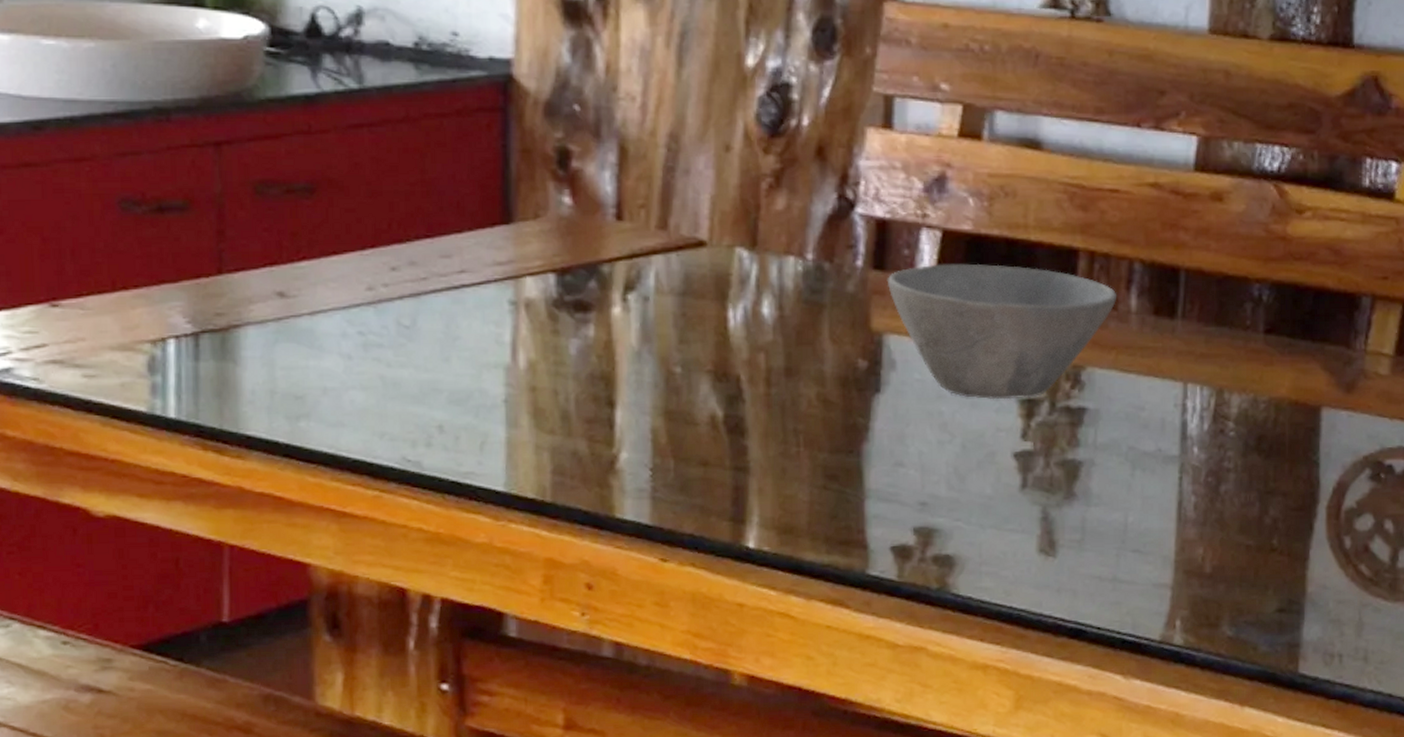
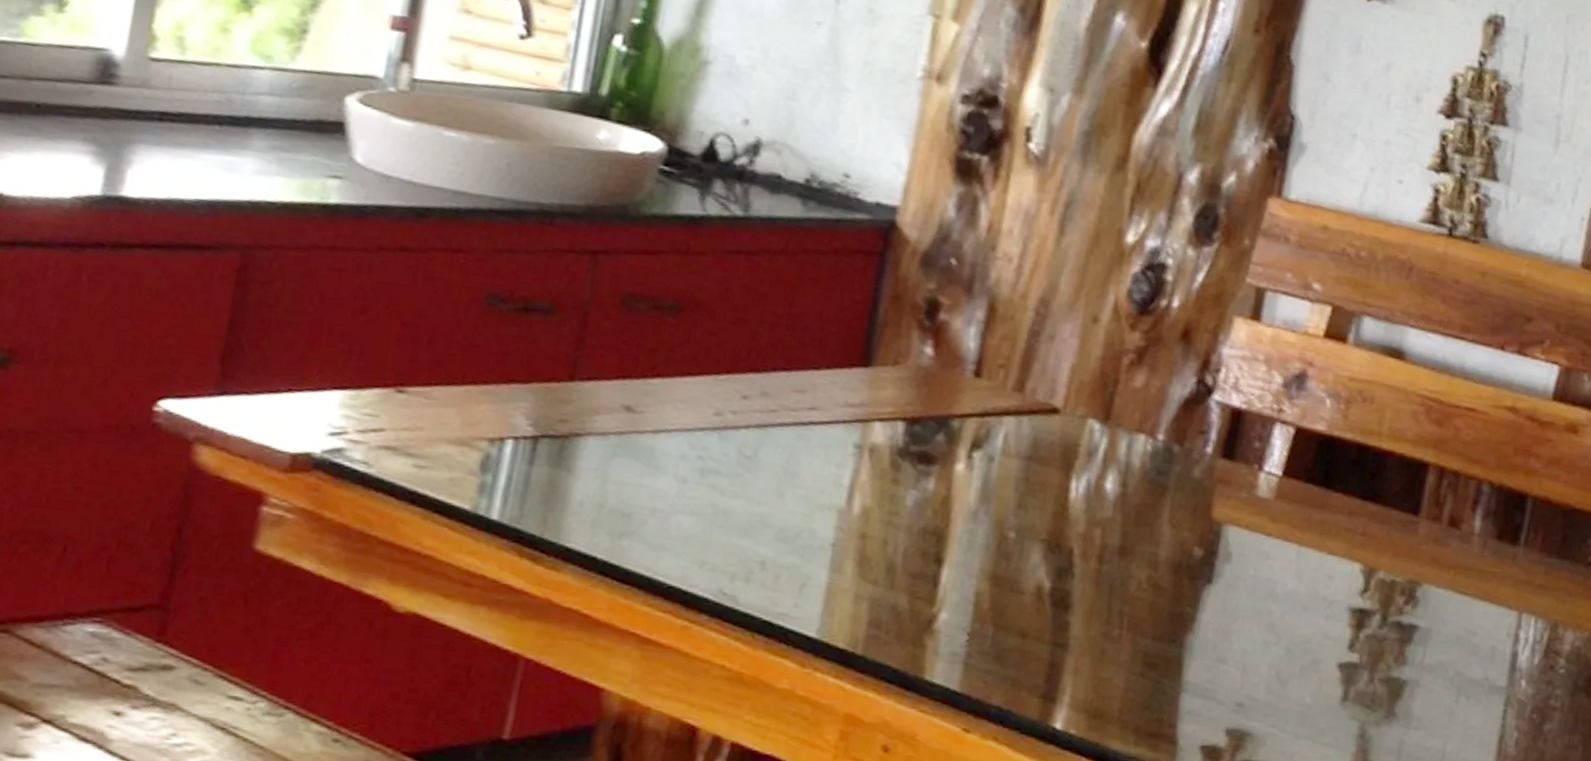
bowl: present [887,263,1117,400] -> none [1234,460,1462,609]

